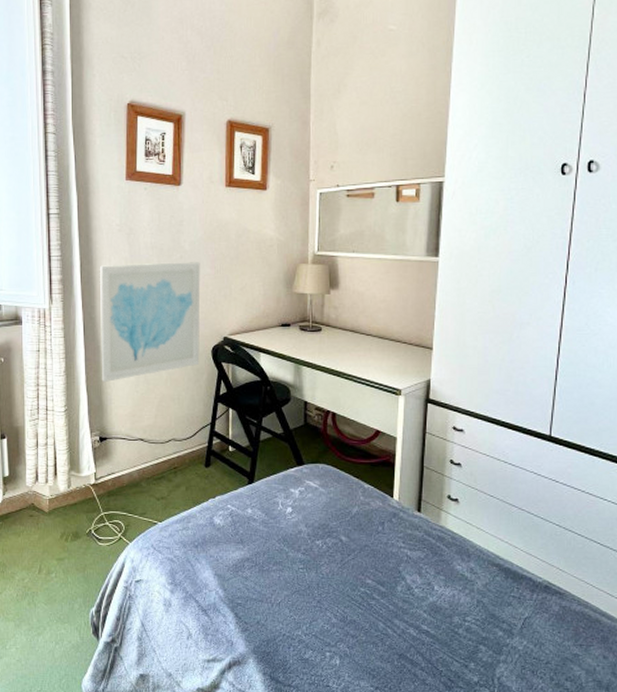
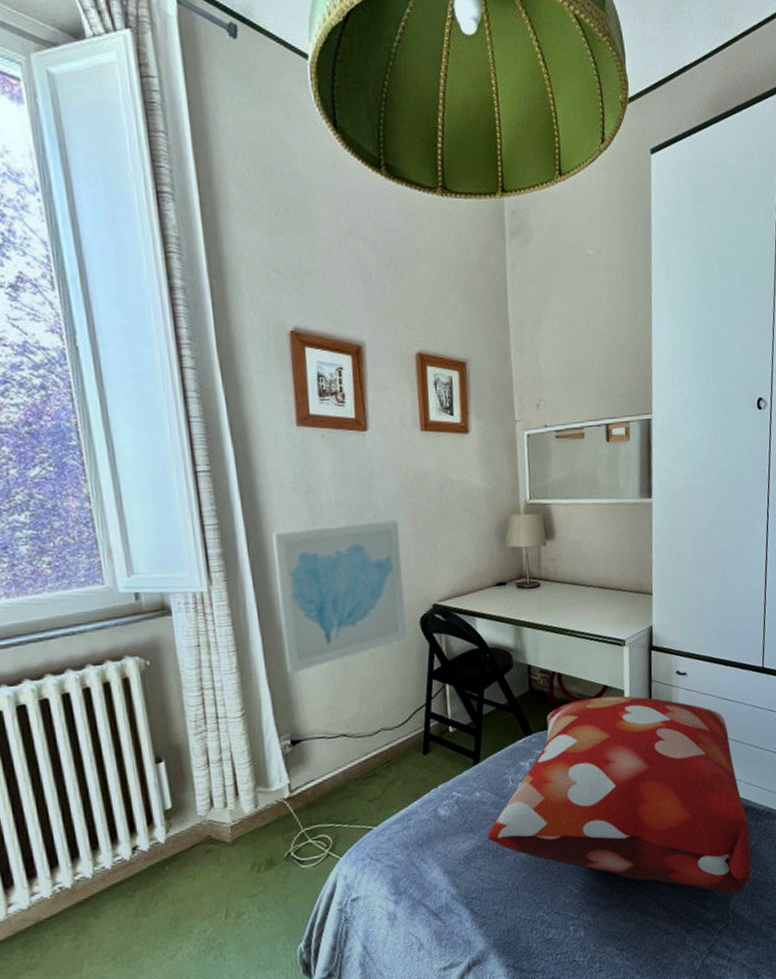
decorative pillow: none [255,440,524,661] -> present [487,695,751,893]

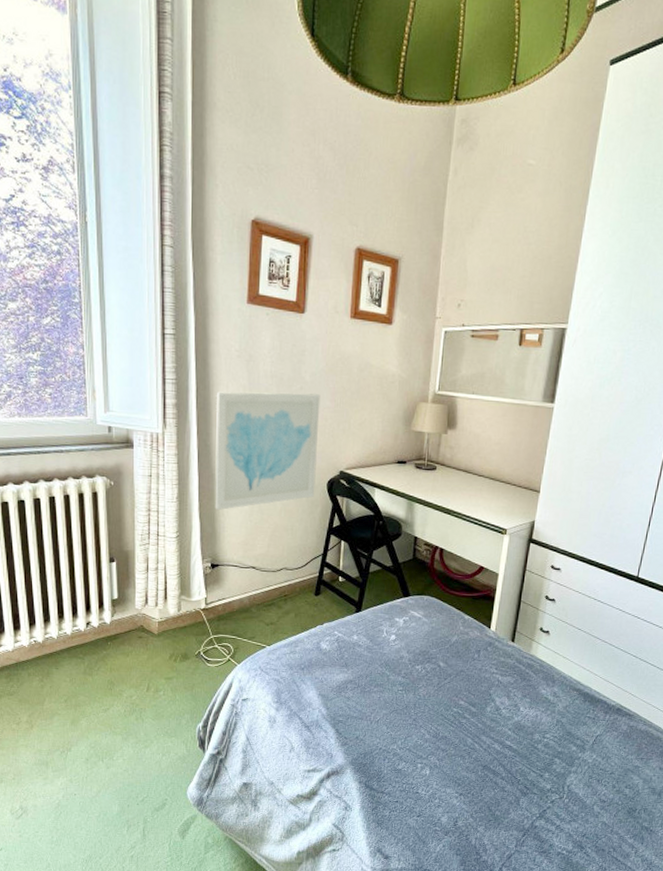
decorative pillow: present [487,695,751,893] -> none [359,574,597,772]

